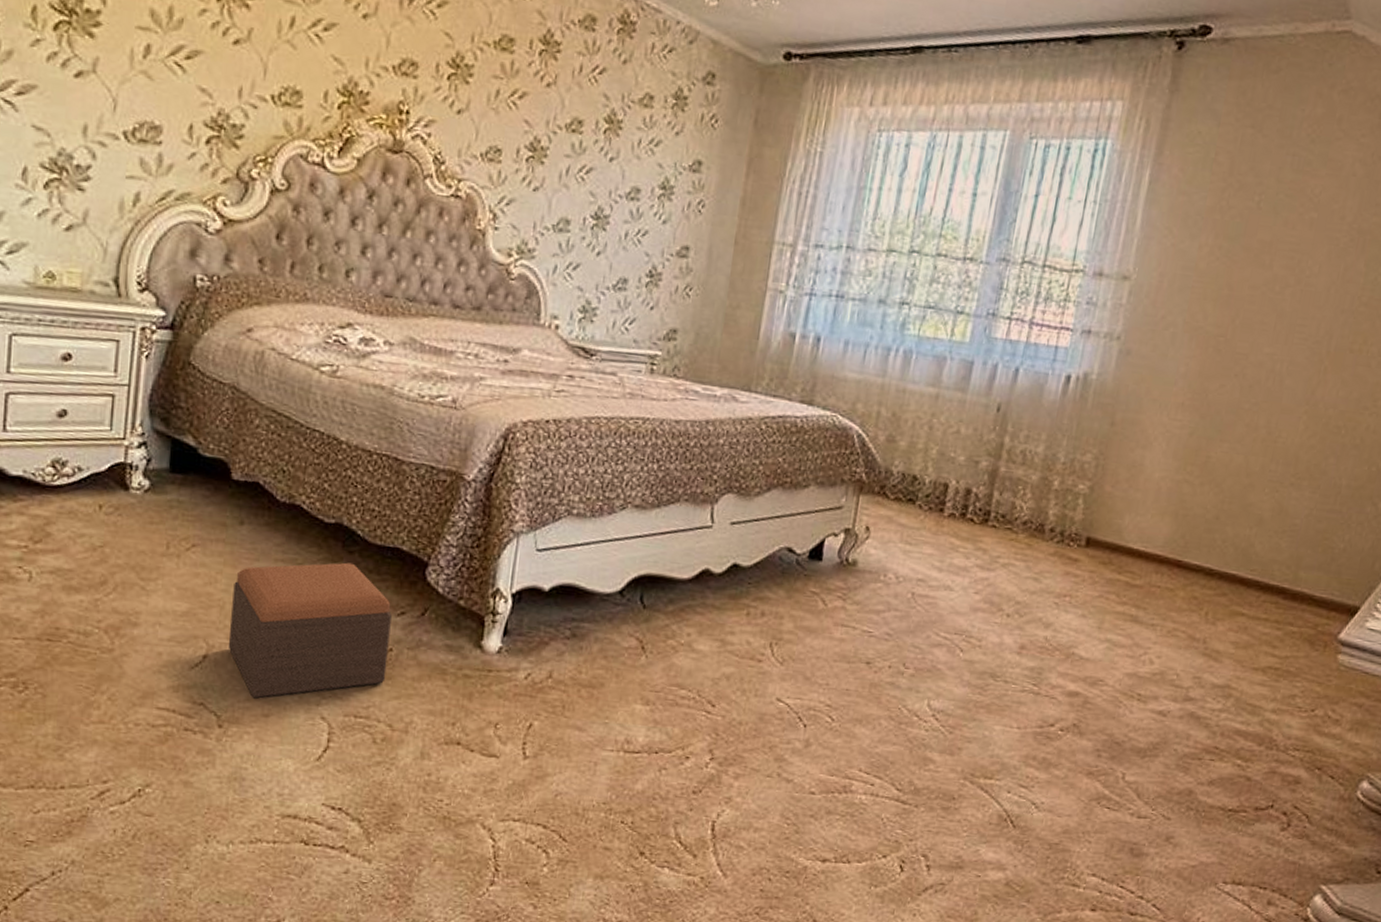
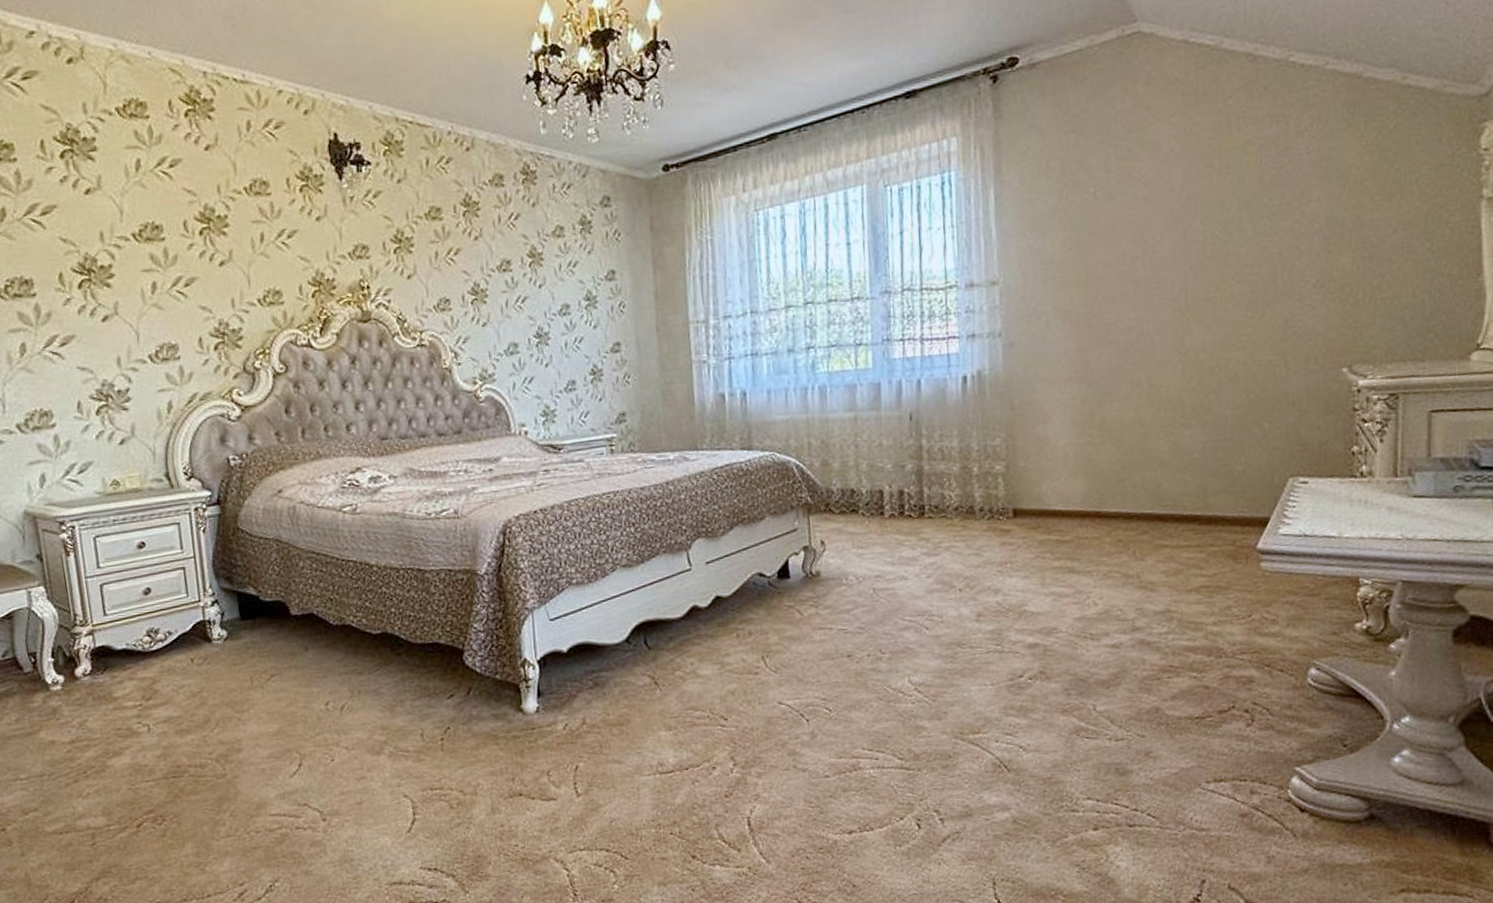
footstool: present [228,562,392,699] -> none [310,663,450,791]

